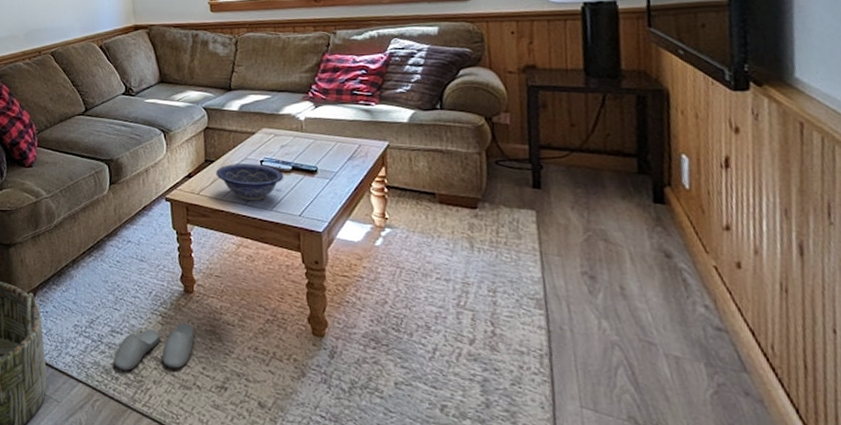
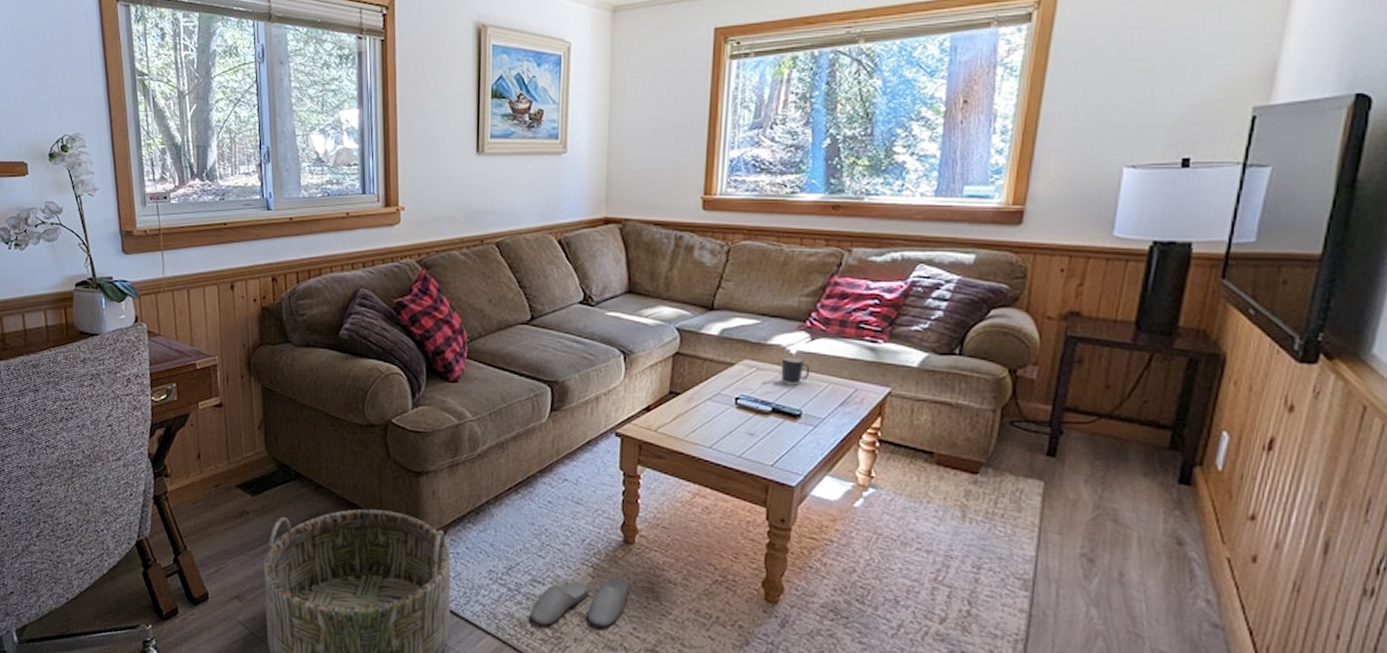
decorative bowl: present [215,163,284,201] -> none [680,399,761,445]
mug: none [293,122,319,146] -> present [780,356,811,386]

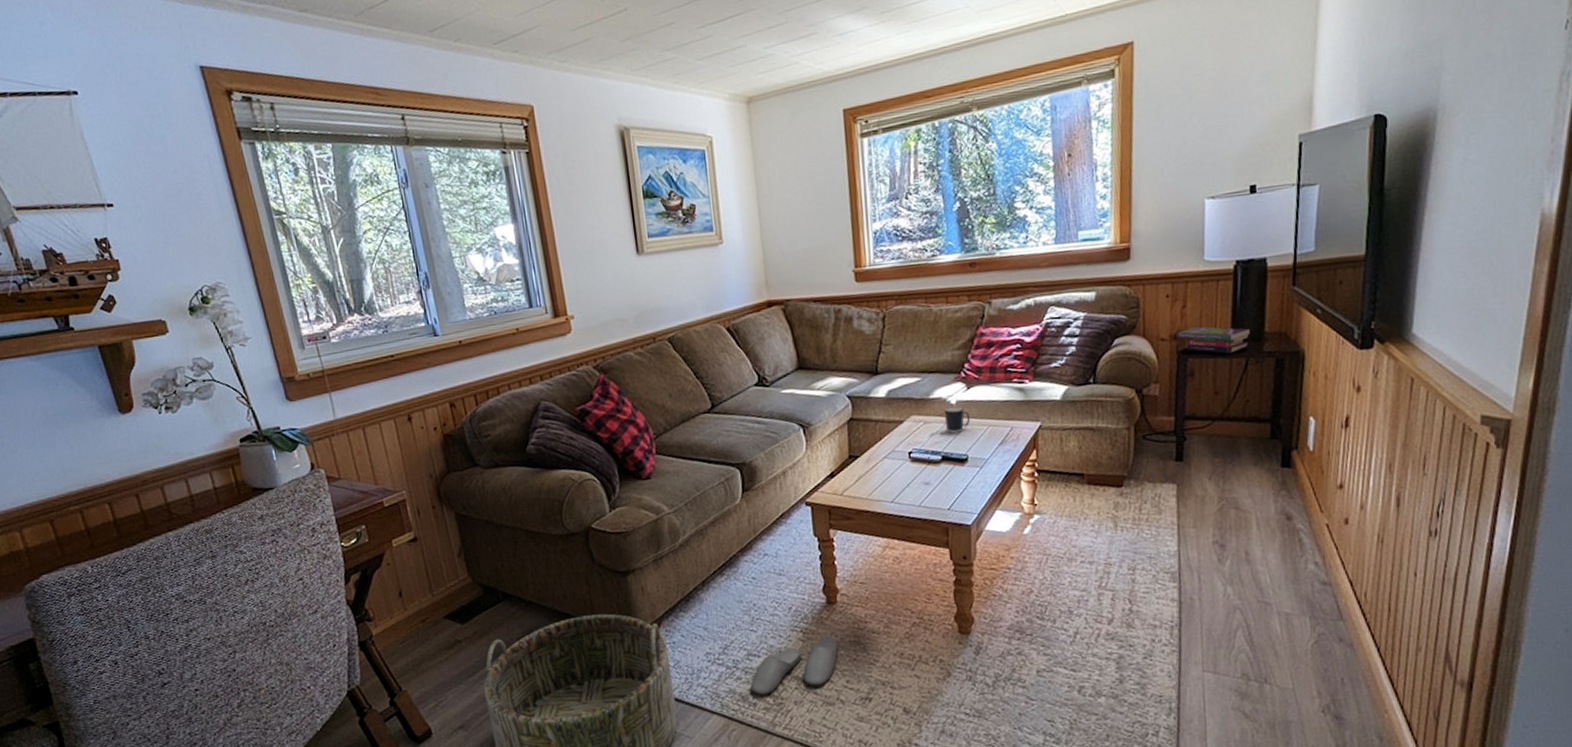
books: none [1067,308,1160,345] -> present [1176,326,1250,354]

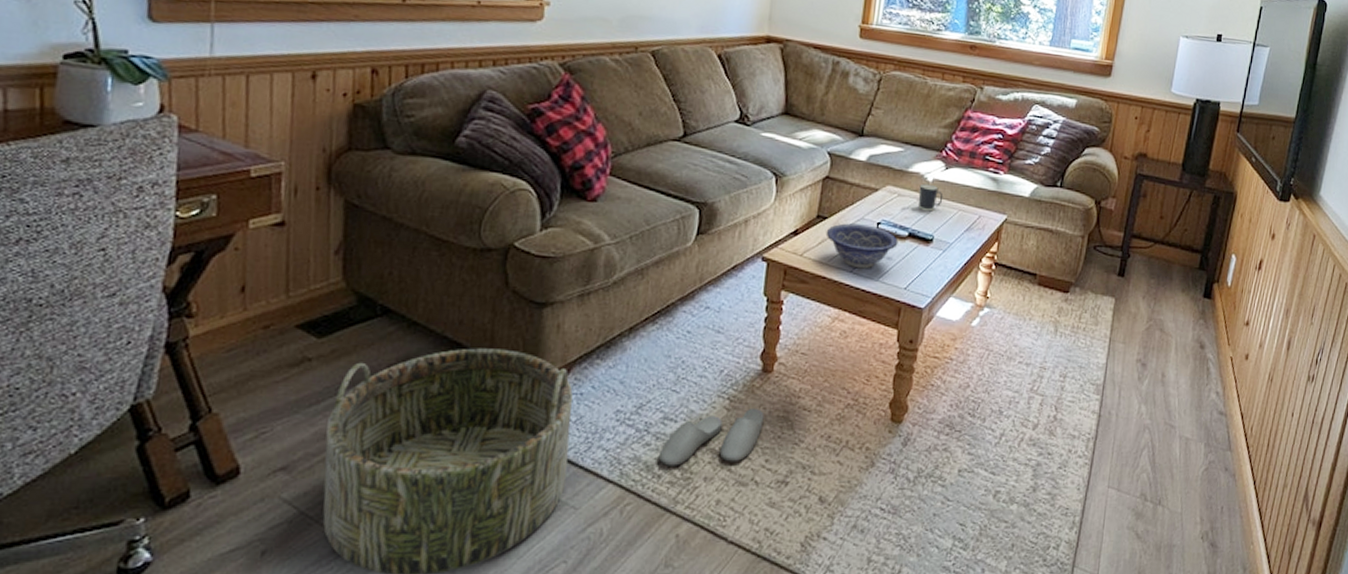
decorative bowl: none [860,456,933,498] -> present [825,223,899,269]
books: present [1176,326,1250,354] -> none [1137,151,1197,183]

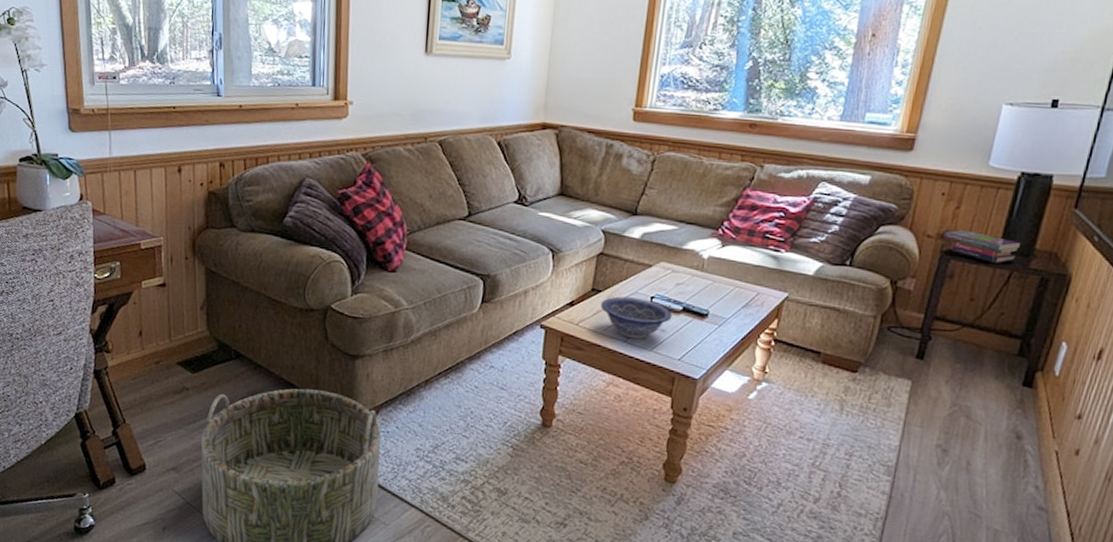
slippers: present [658,409,764,466] -> none [452,457,544,502]
mug: present [917,183,944,212] -> none [692,260,720,288]
books: none [1137,151,1197,183] -> present [943,229,1020,264]

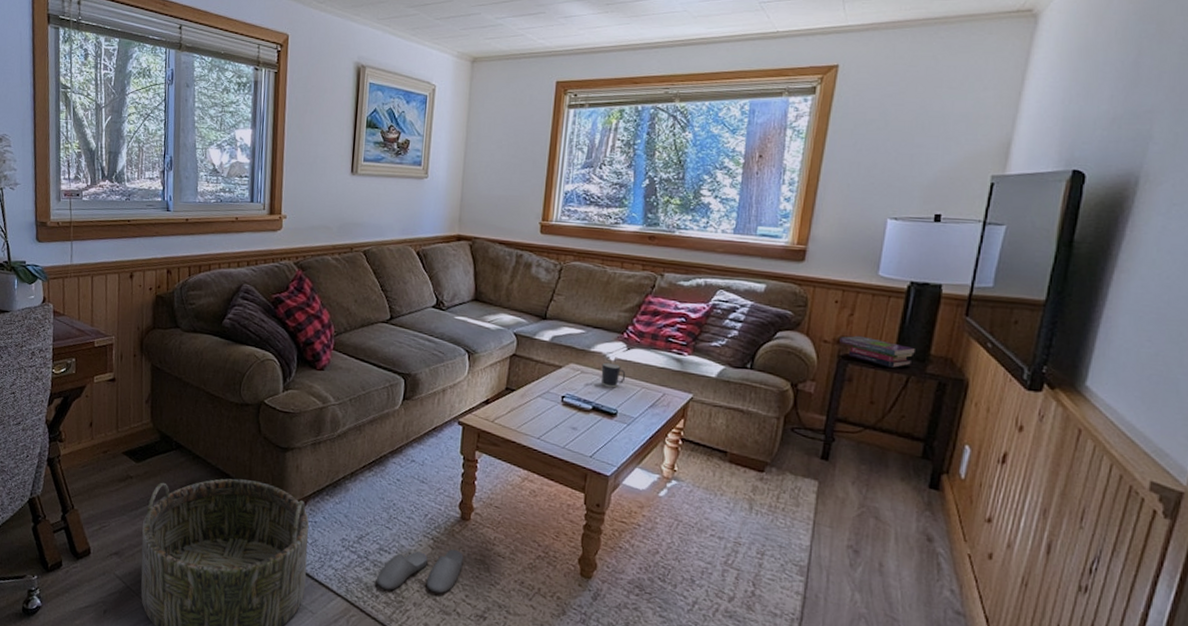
slippers: none [452,457,544,502] -> present [376,549,464,594]
decorative bowl: present [600,296,673,340] -> none [514,395,583,437]
mug: none [692,260,720,288] -> present [600,362,626,388]

